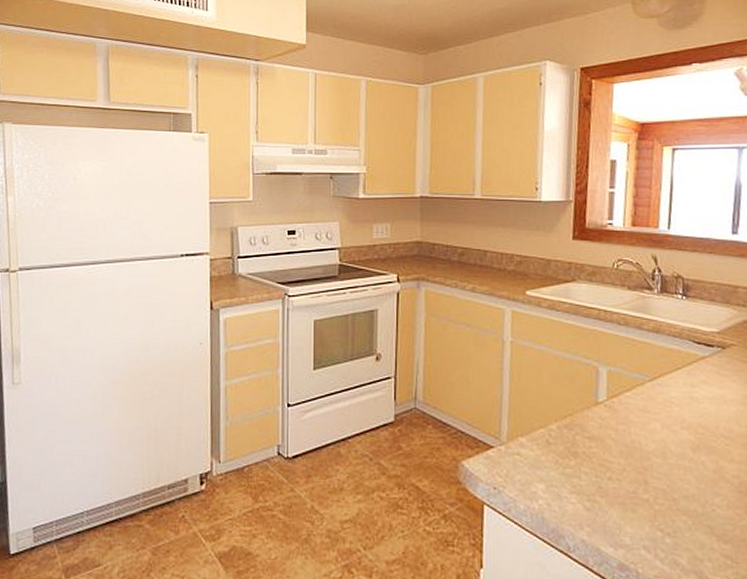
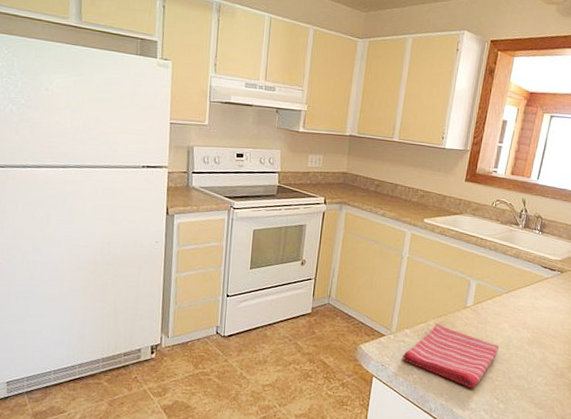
dish towel: none [519,427,653,517] -> present [402,323,500,389]

